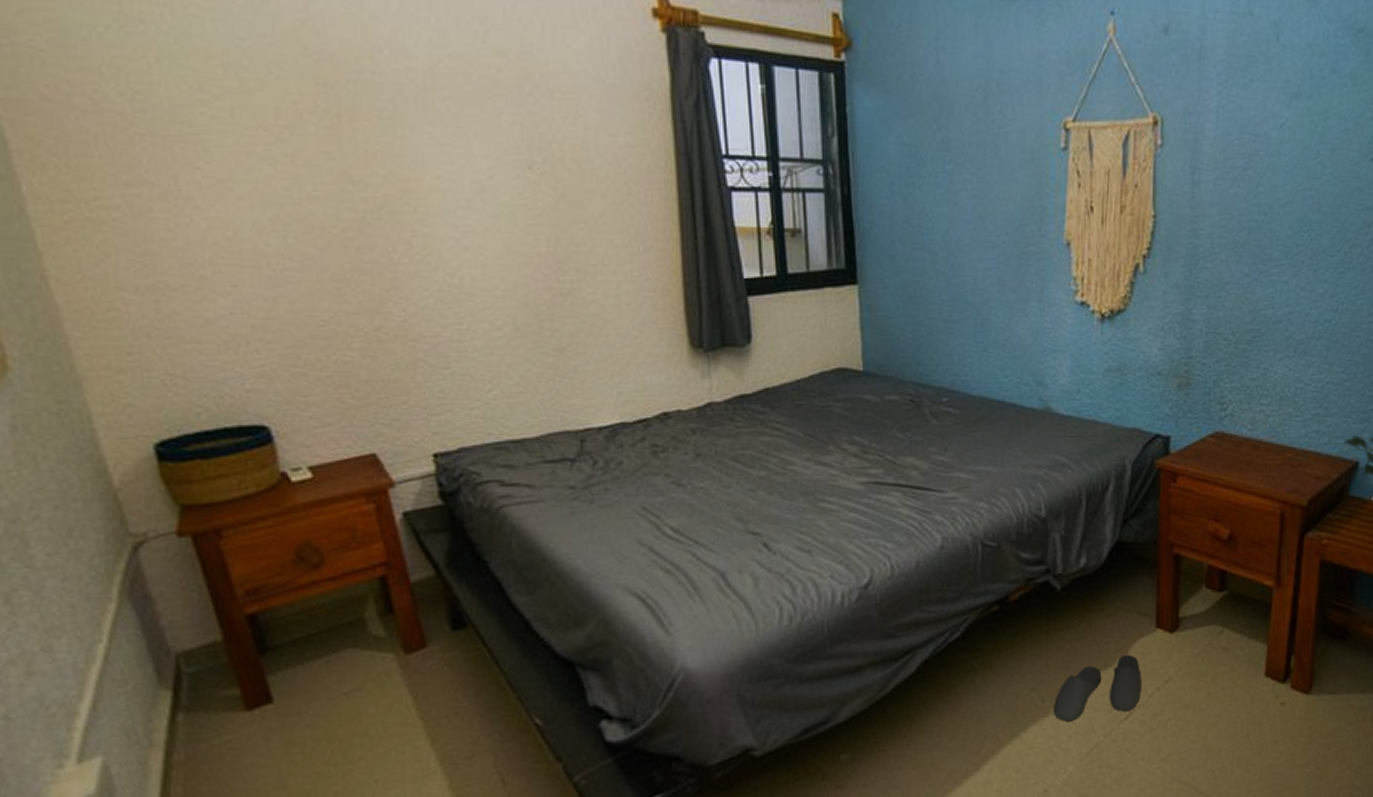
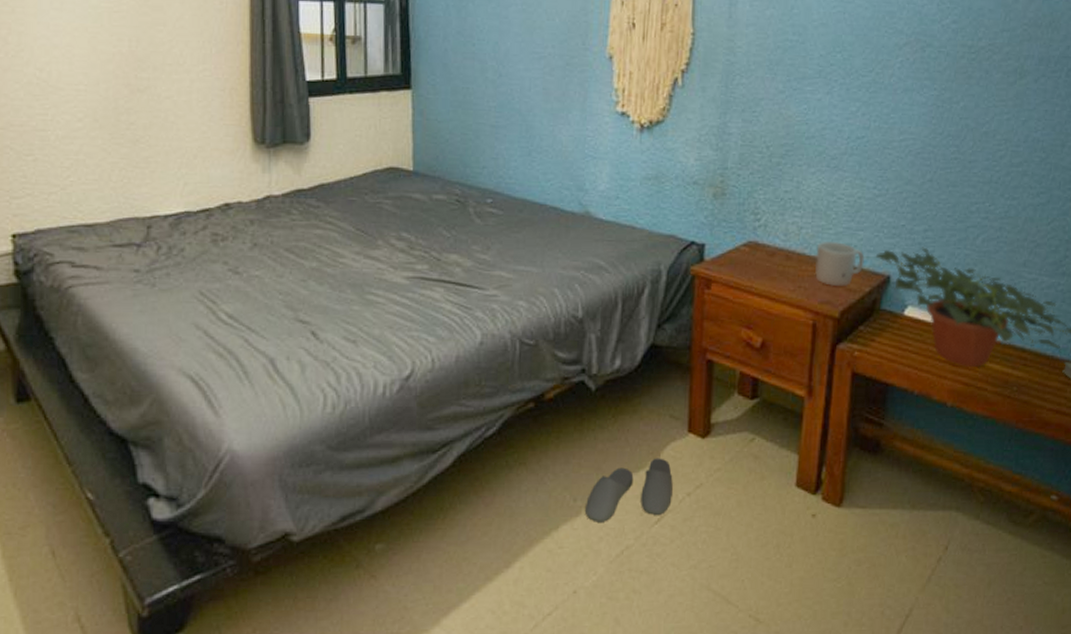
mug: none [1282,428,1333,475] -> present [814,240,865,287]

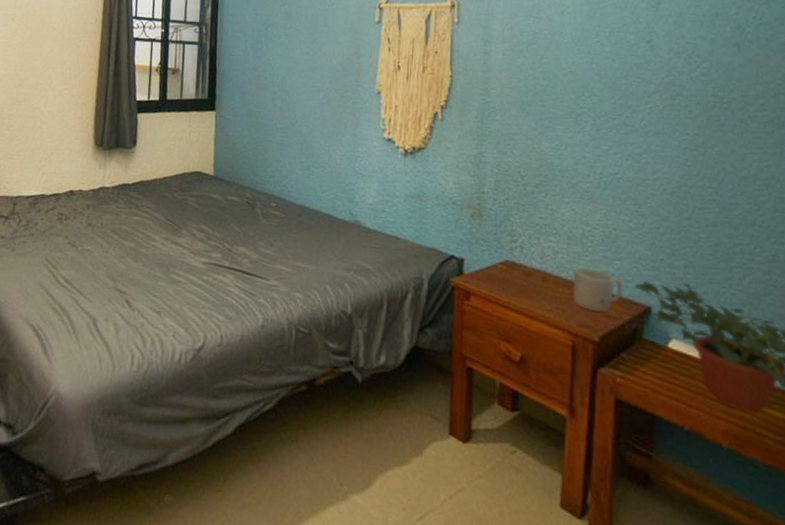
slippers: present [584,458,673,522] -> none [350,455,435,513]

